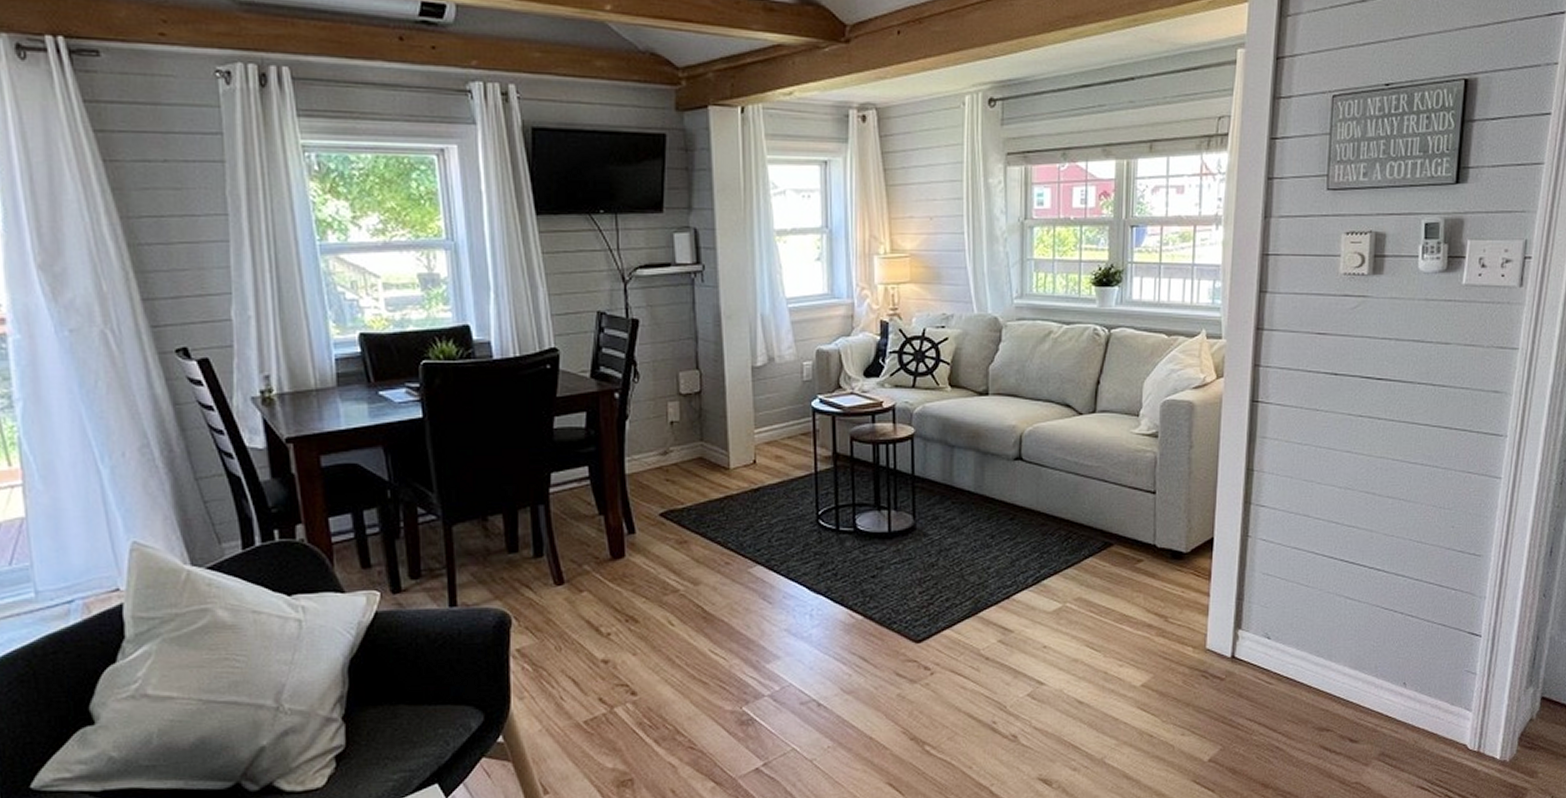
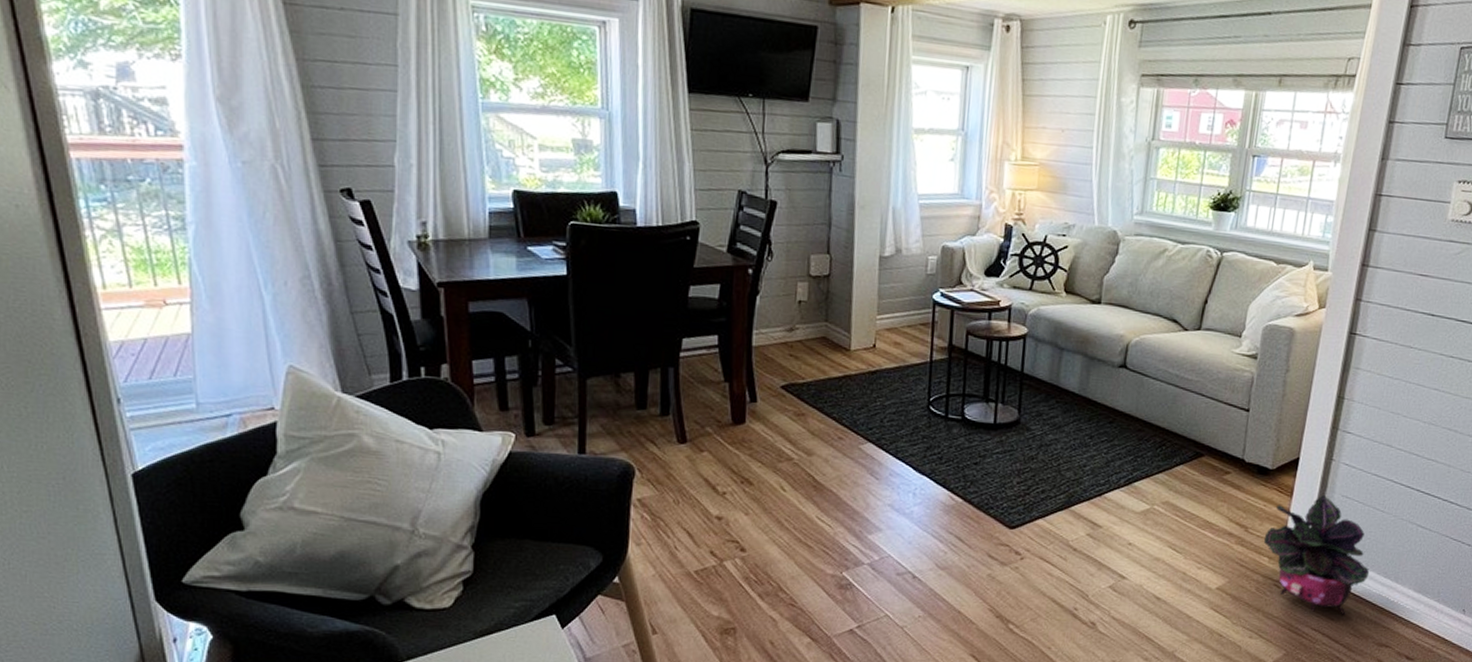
potted plant: none [1185,575,1301,701] -> present [1263,495,1370,615]

